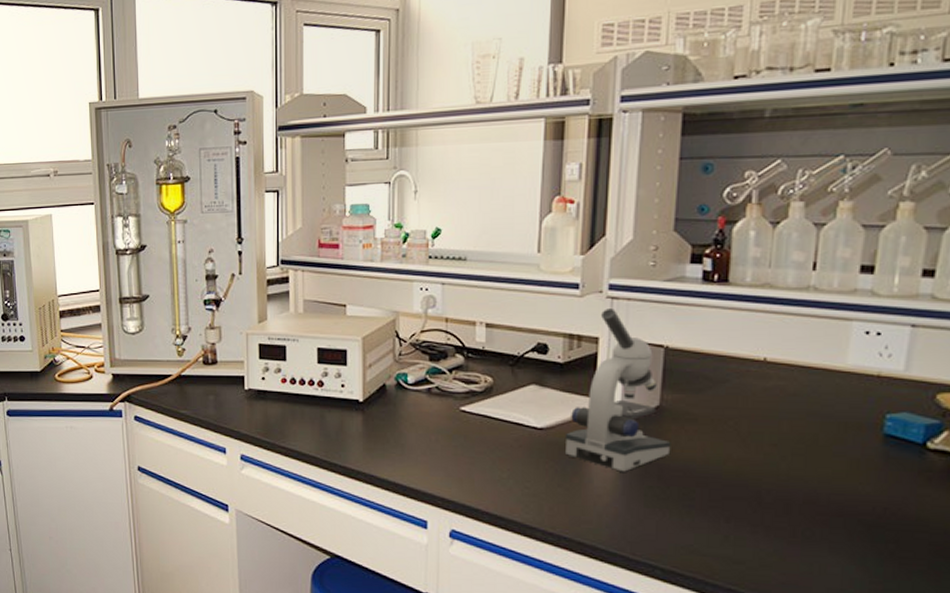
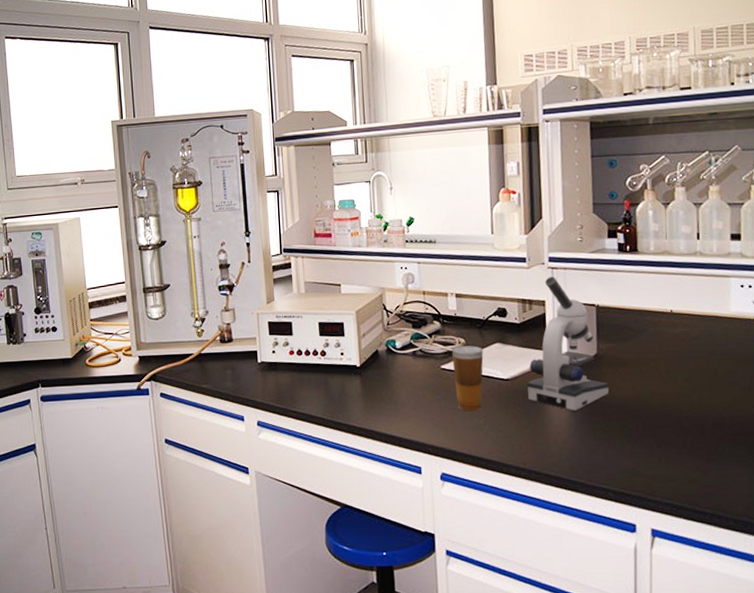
beverage cup: none [474,386,514,463] -> present [451,346,484,412]

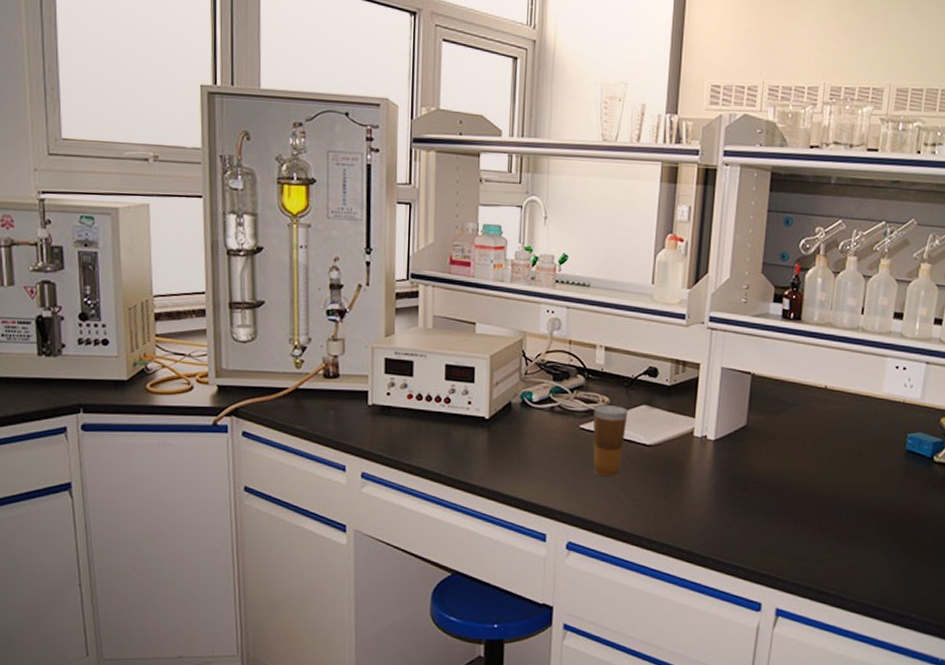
microscope: present [526,277,610,412] -> none [669,338,754,485]

